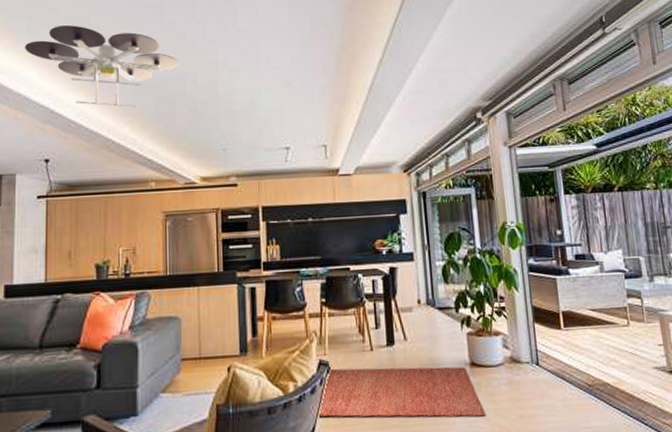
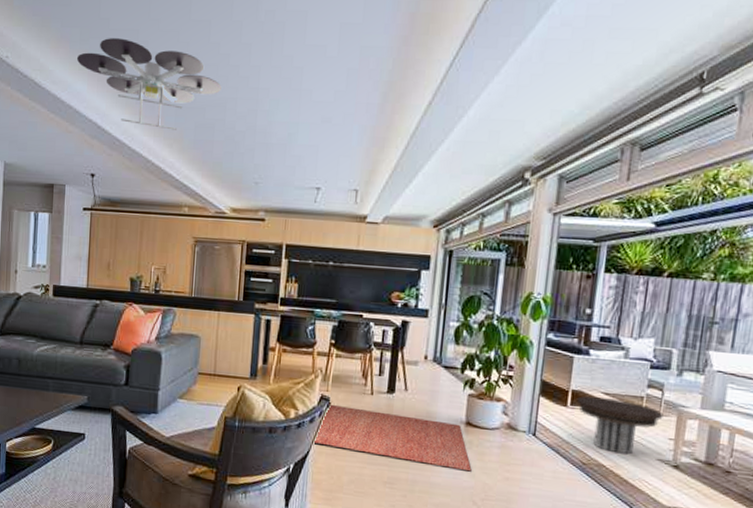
side table: none [568,313,648,369] -> present [576,395,664,455]

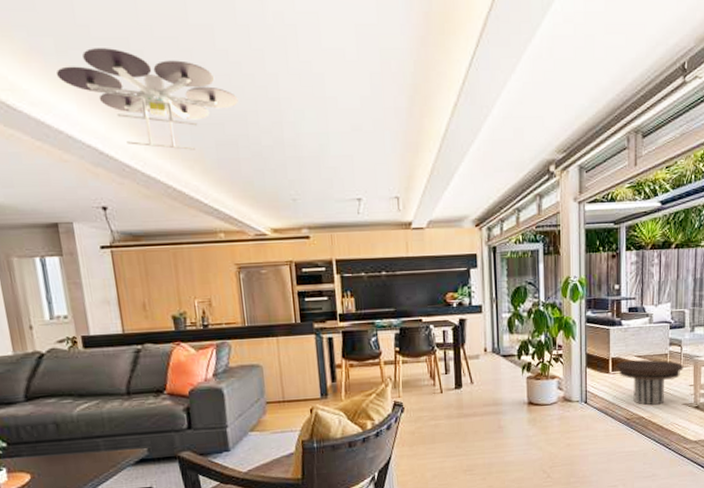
rug: present [314,404,472,472] -> none [394,405,538,449]

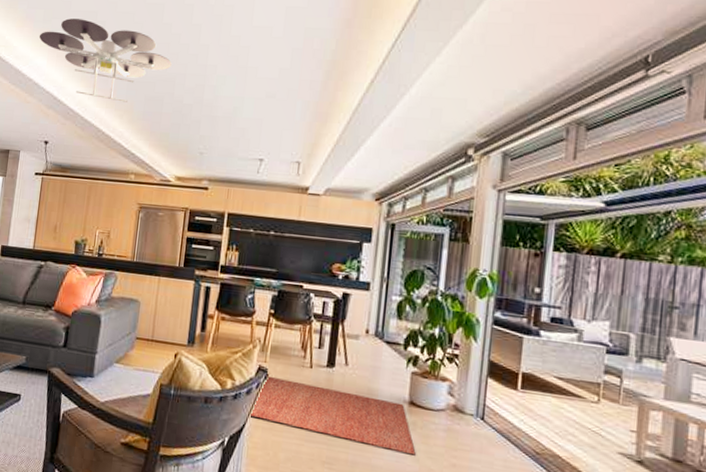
rug: none [394,405,538,449] -> present [251,375,416,456]
side table: present [616,359,684,406] -> none [527,379,623,446]

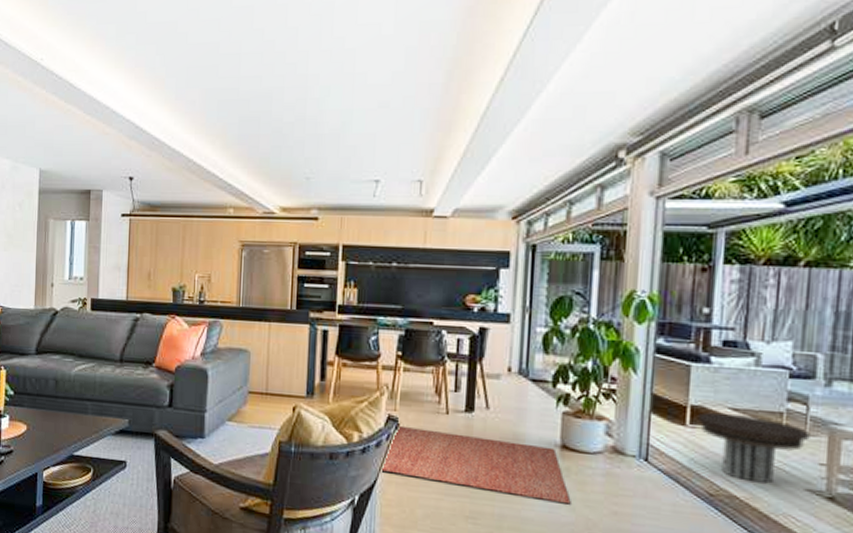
ceiling light: present [39,18,172,102] -> none [114,31,267,126]
side table: none [527,379,623,446] -> present [697,411,810,484]

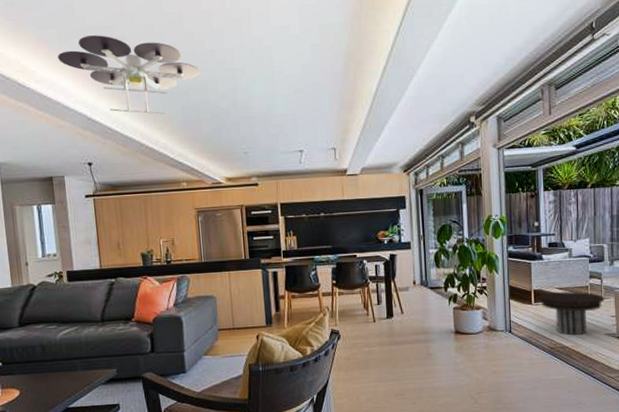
ceiling light: none [114,31,267,126] -> present [58,35,201,114]
rug: present [382,425,571,505] -> none [332,334,466,373]

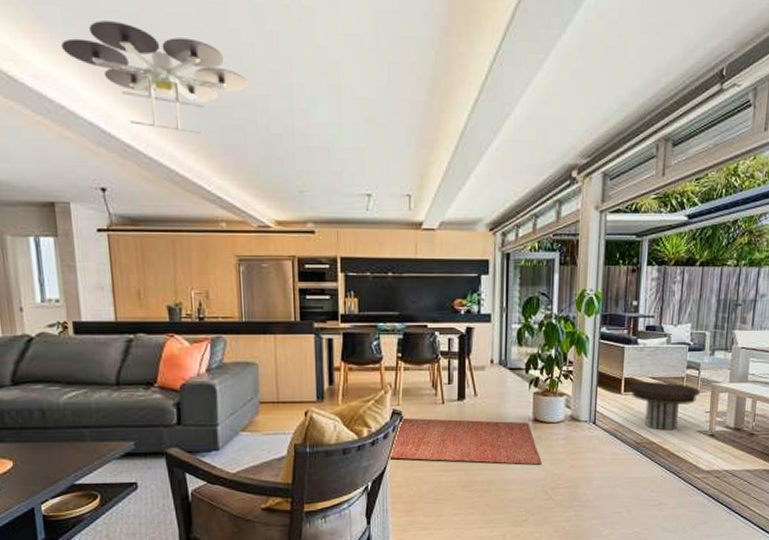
rug: none [332,334,466,373] -> present [390,417,542,465]

